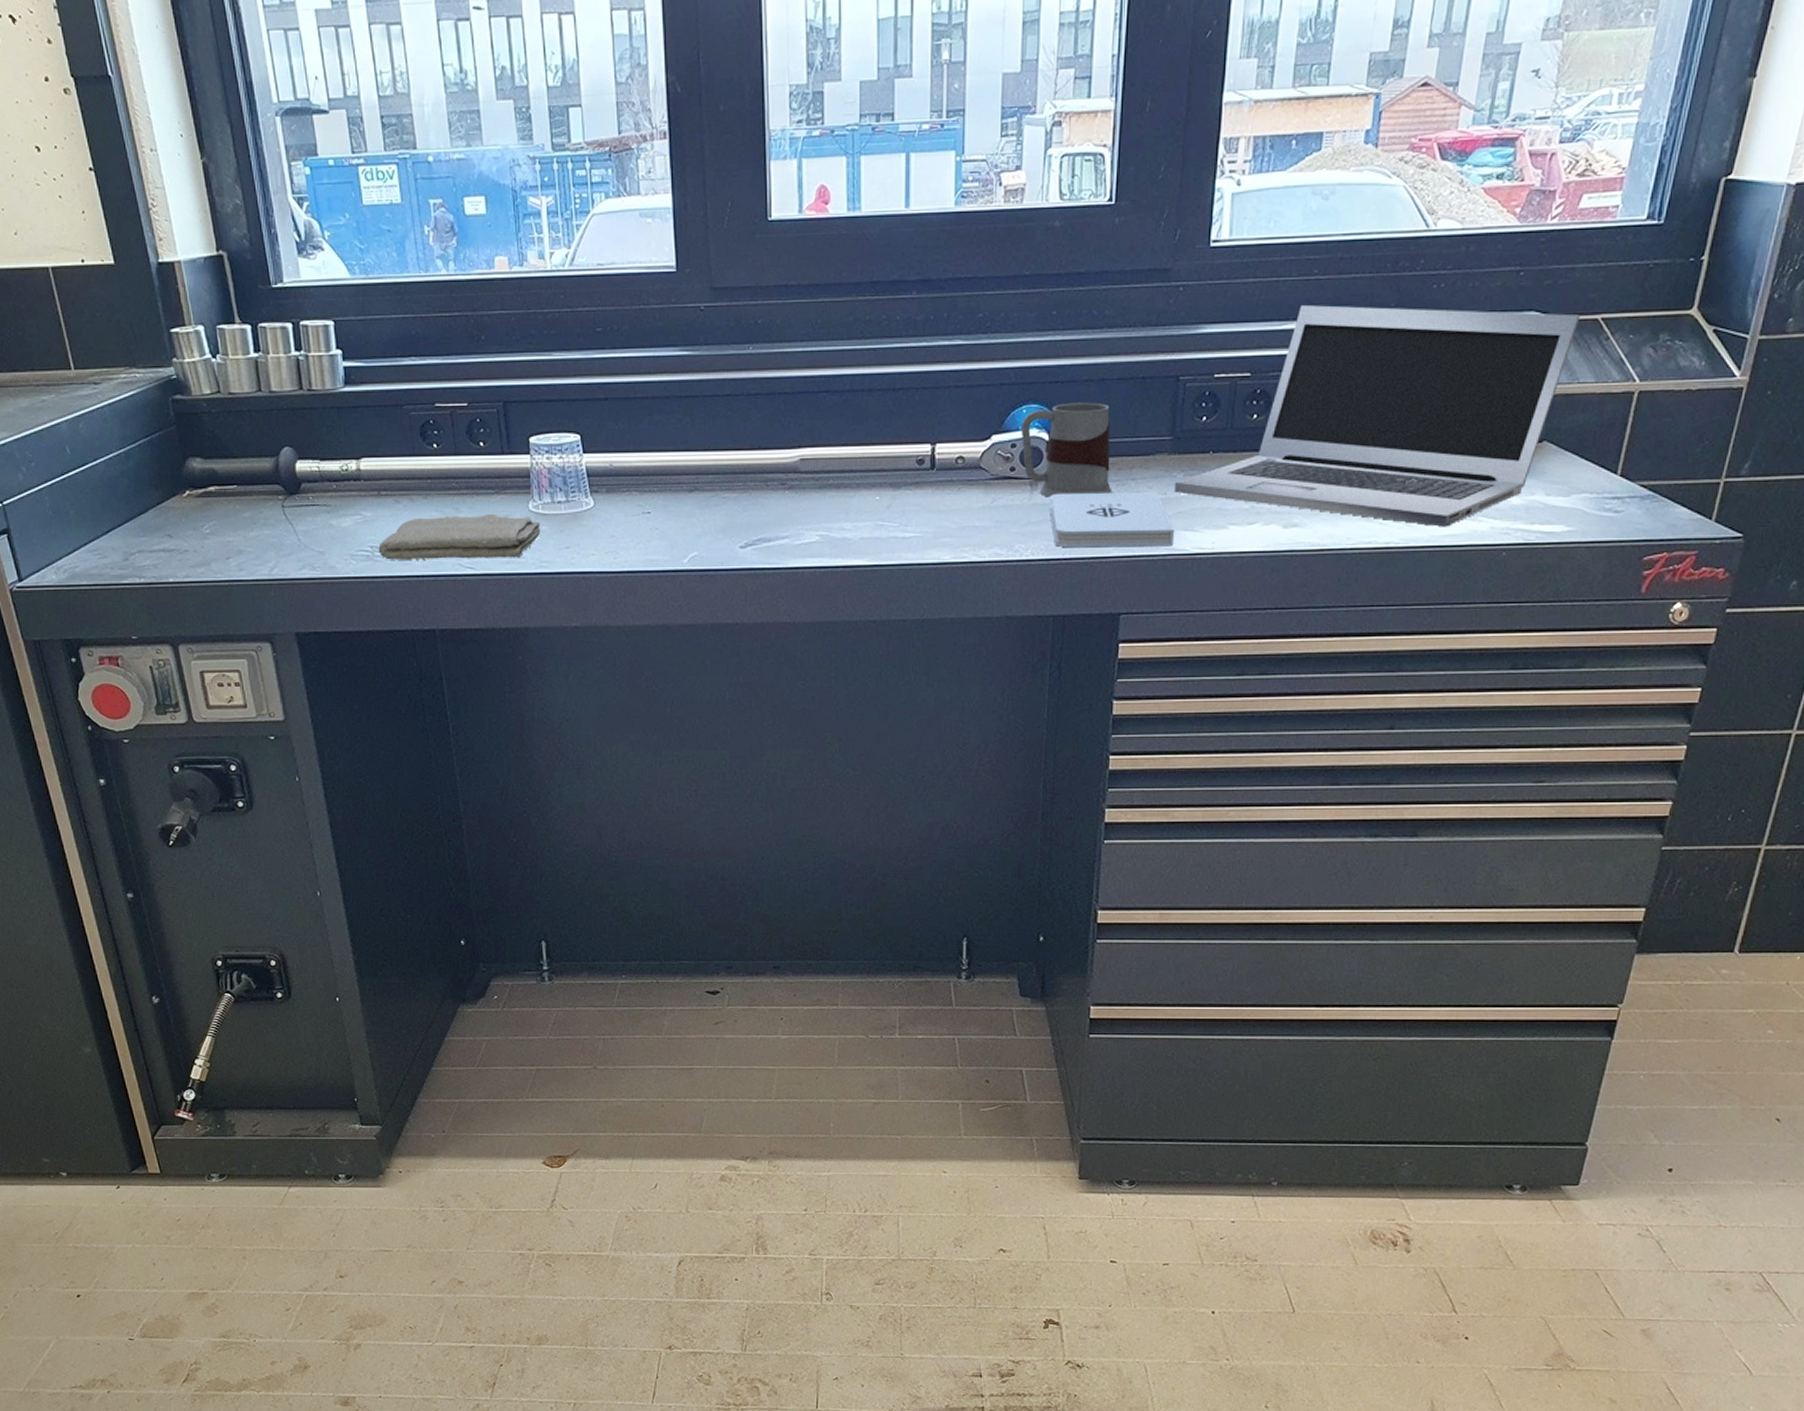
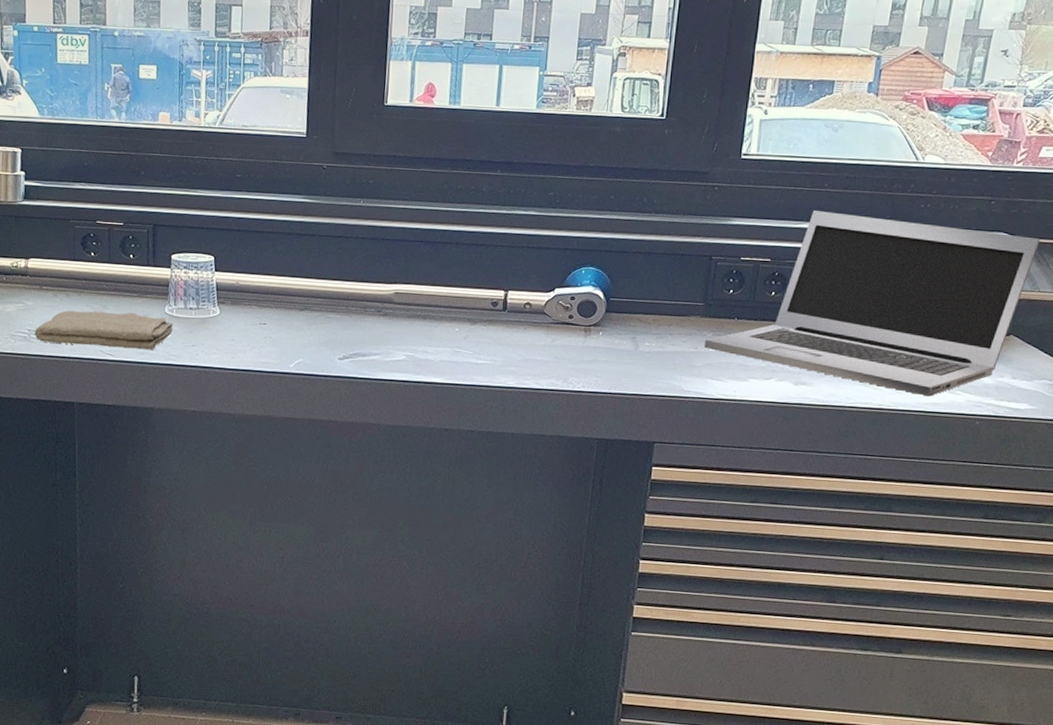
mug: present [1020,402,1112,497] -> none [579,268,653,344]
notepad: present [1050,491,1175,548] -> none [600,339,704,391]

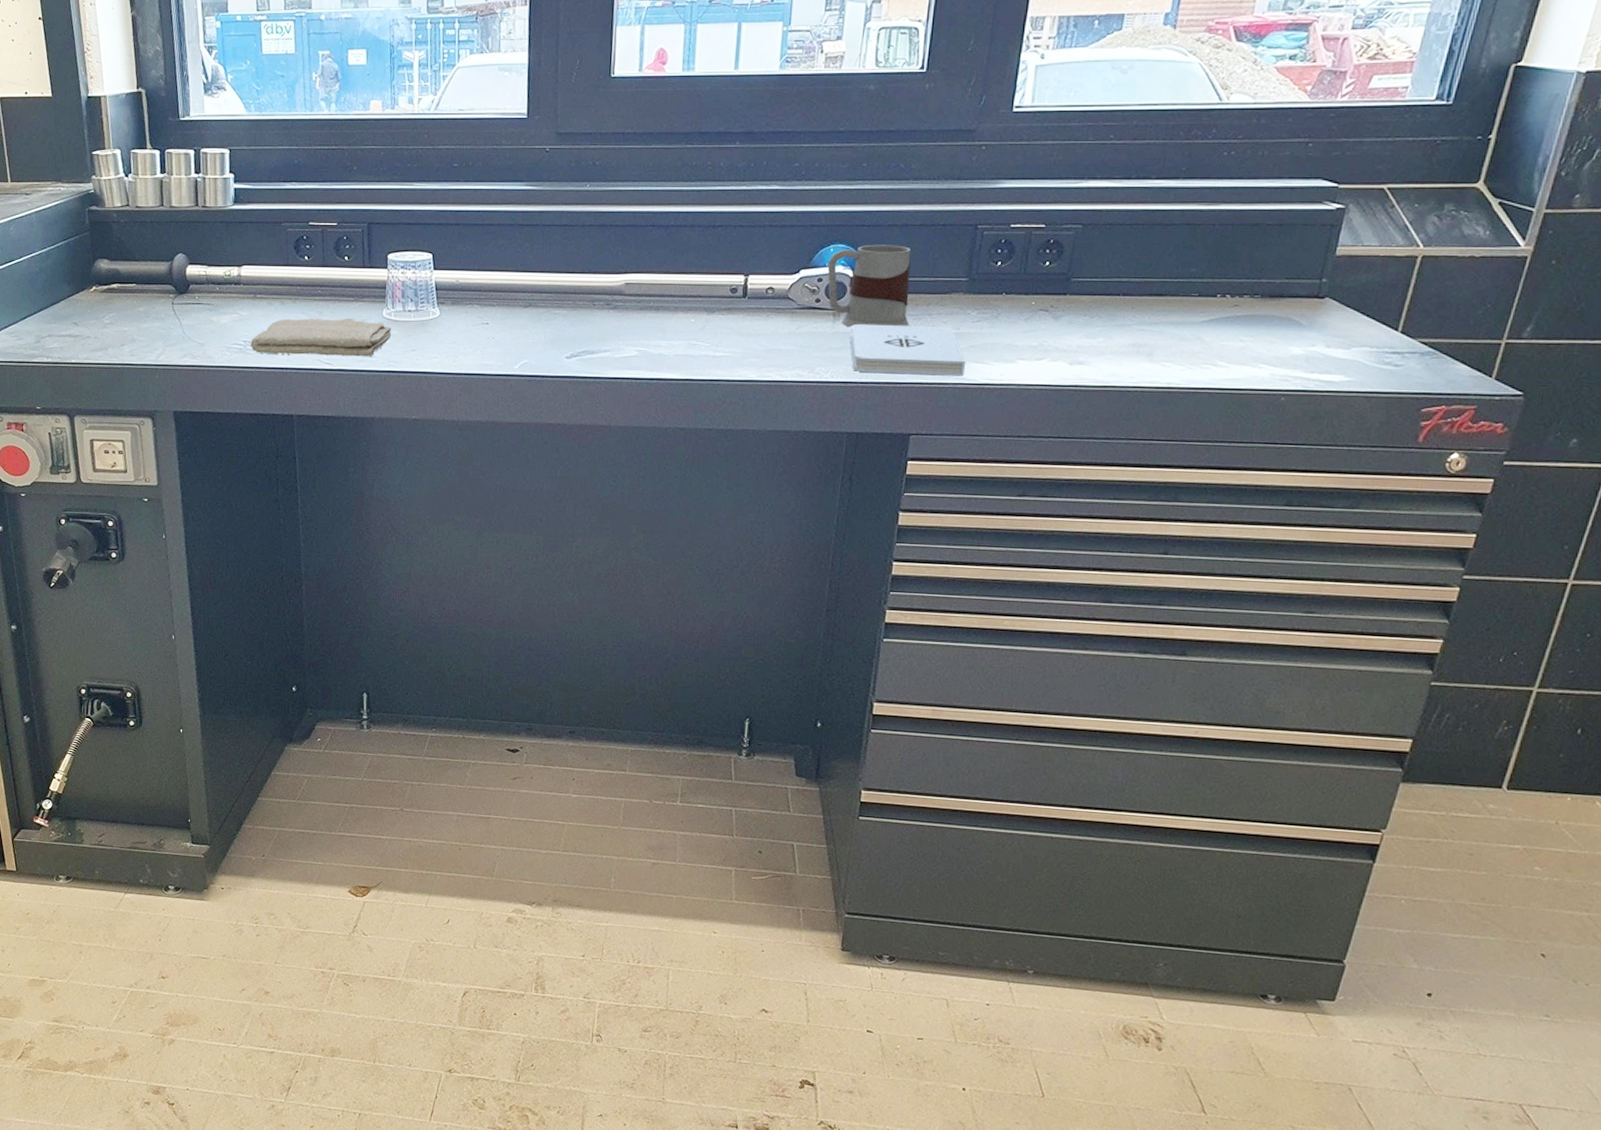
mug: none [579,268,653,344] -> present [827,244,911,327]
notepad: none [600,339,704,391] -> present [850,323,966,376]
laptop: present [703,211,1041,397] -> none [967,167,1367,372]

